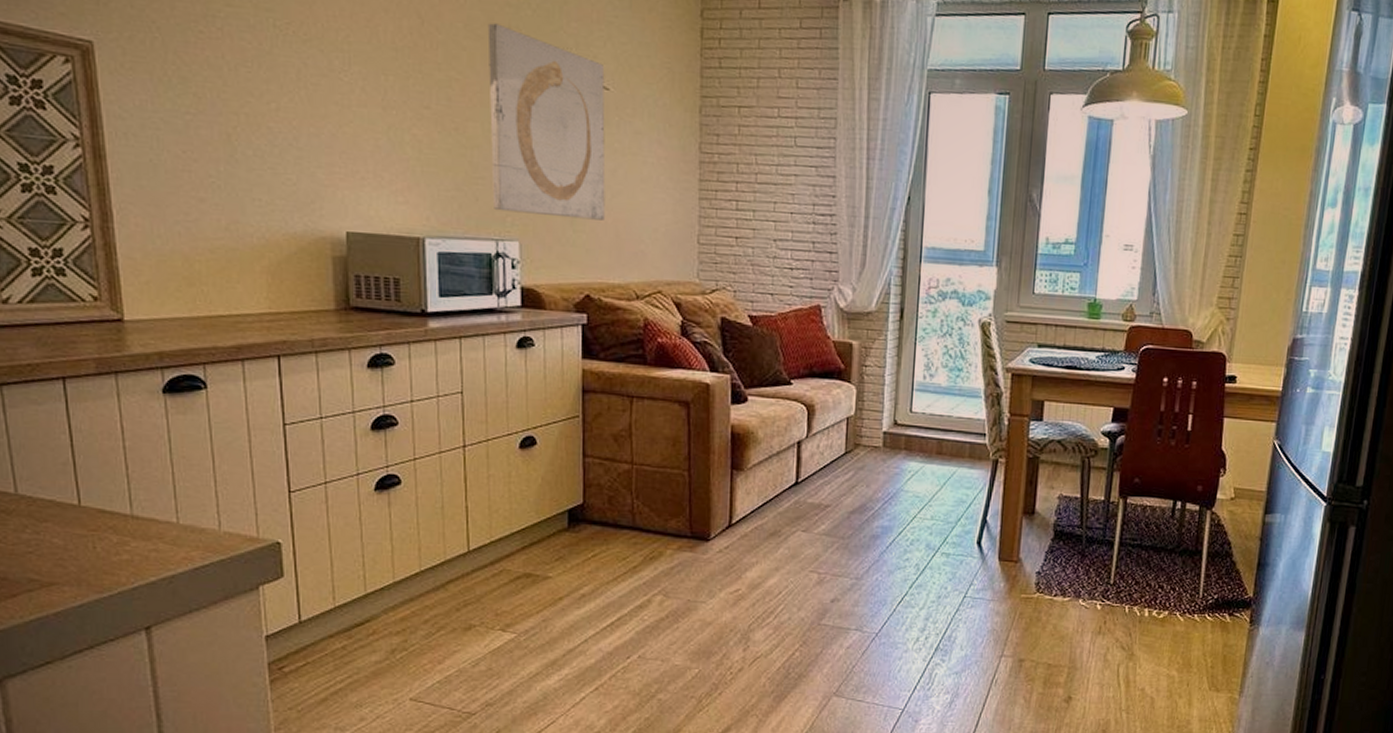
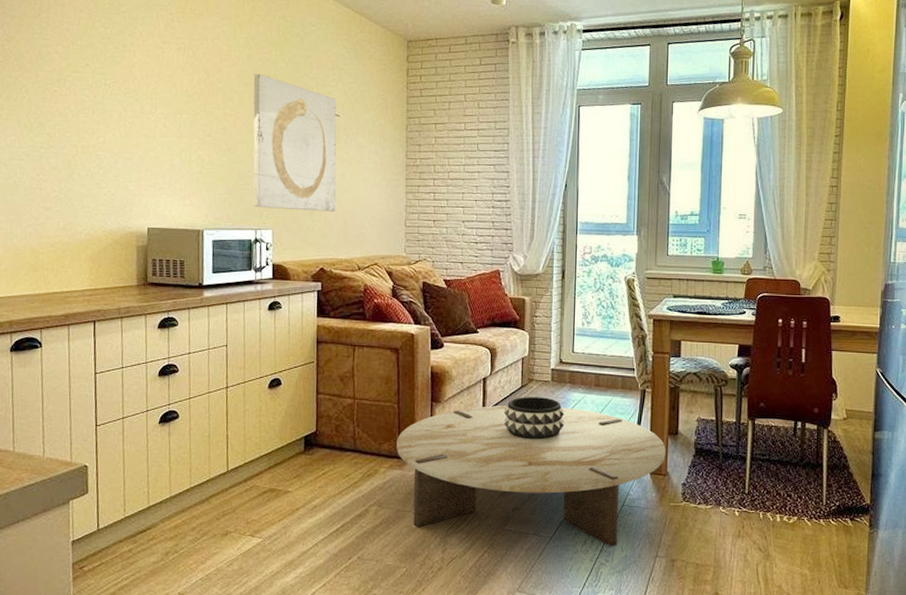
coffee table: none [686,475,1019,645] -> present [396,405,666,547]
decorative bowl: none [821,465,898,518] -> present [503,397,565,440]

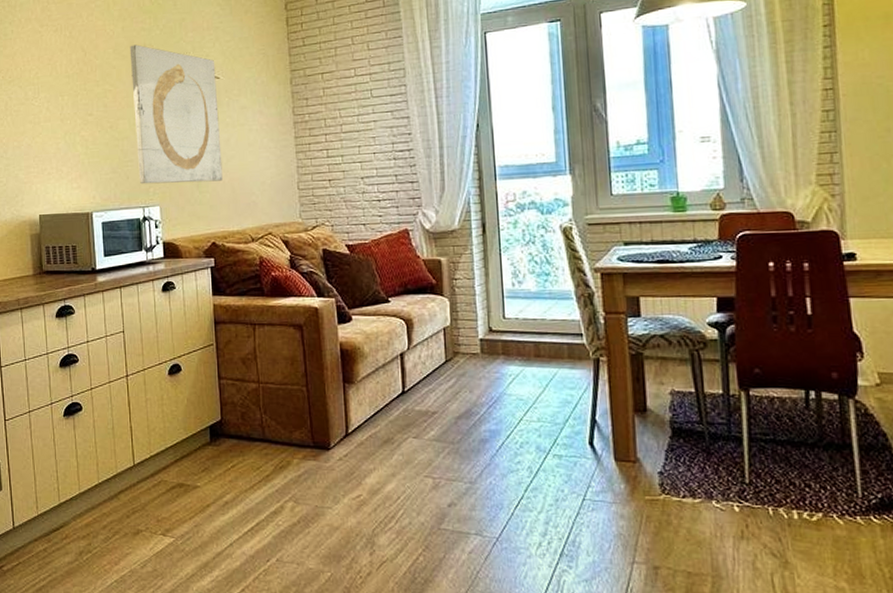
coffee table: present [396,405,666,547] -> none [308,383,633,551]
decorative bowl: present [503,397,565,440] -> none [427,373,502,423]

